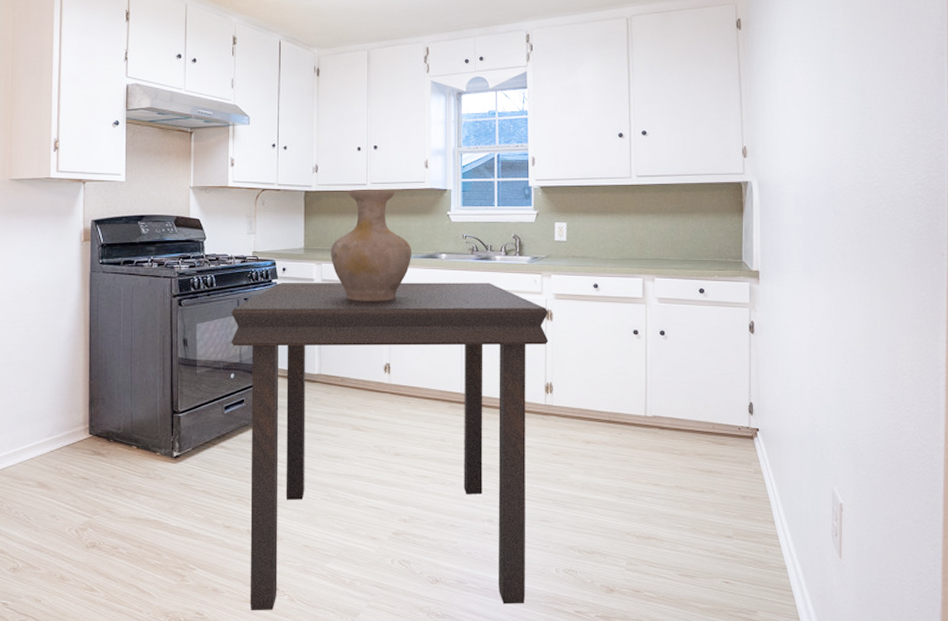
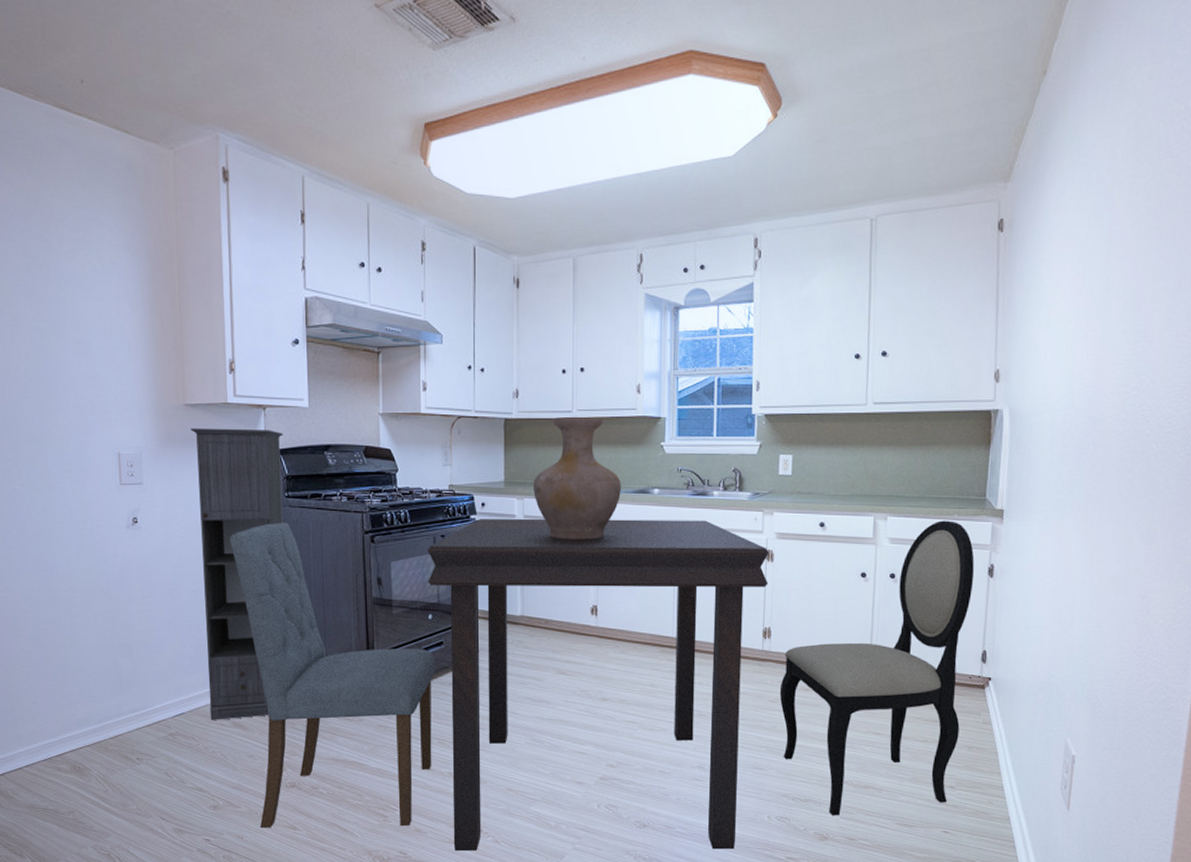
storage cabinet: none [15,200,101,480] -> present [191,428,283,720]
dining chair: none [44,287,236,591] -> present [229,522,436,829]
dining chair: none [562,281,737,568] -> present [779,520,975,816]

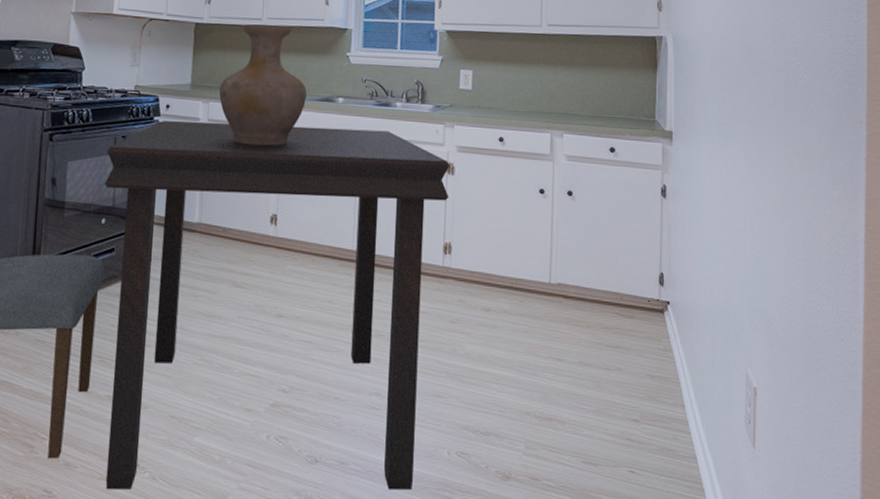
dining chair: present [779,520,975,816] -> none [460,140,648,452]

